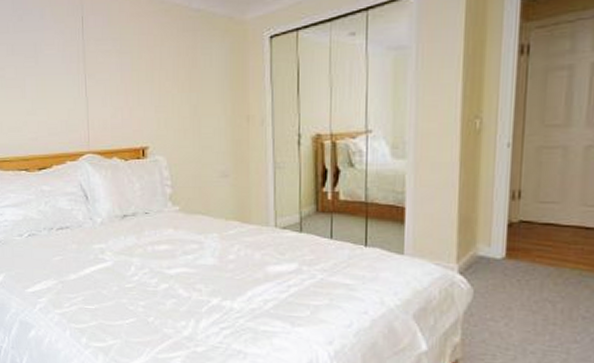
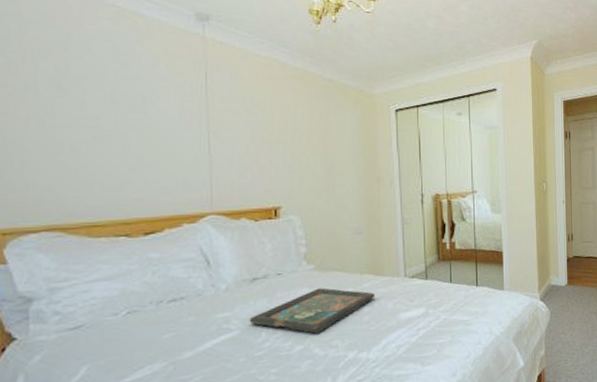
decorative tray: none [120,230,242,275] -> present [249,288,376,334]

